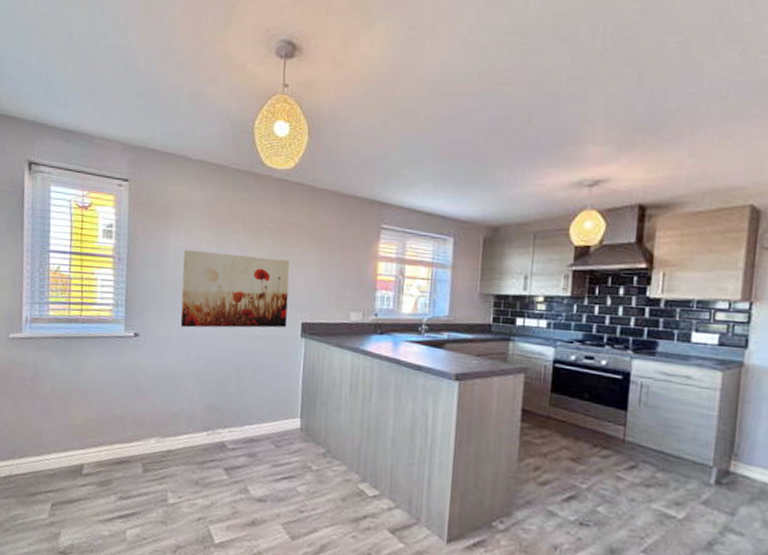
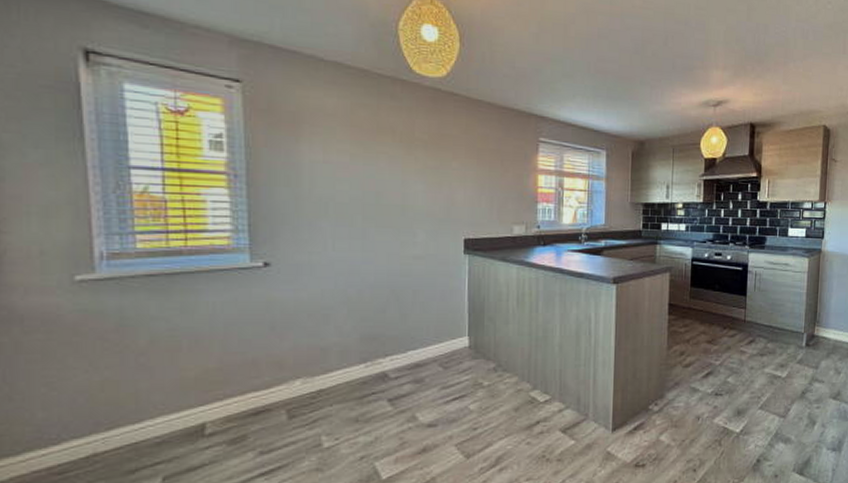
wall art: present [180,249,290,328] -> none [321,164,449,252]

